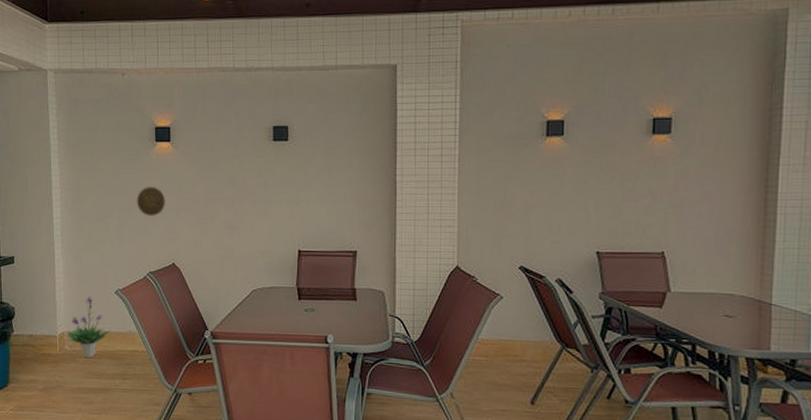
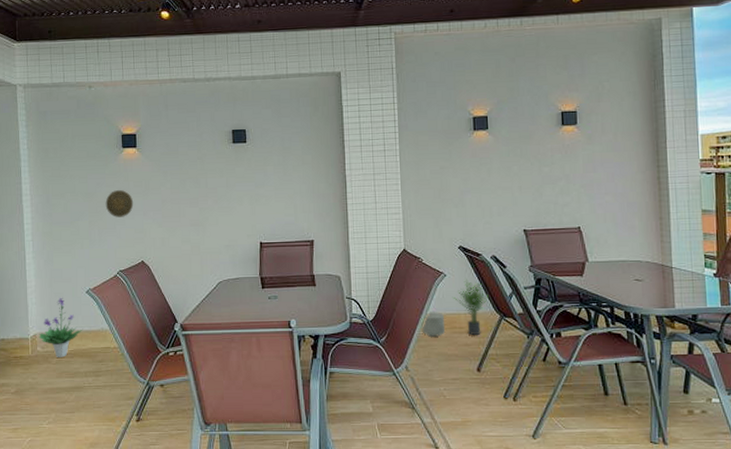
planter: none [471,336,498,364] -> present [421,312,446,337]
potted plant: none [507,303,550,365] -> present [452,279,488,335]

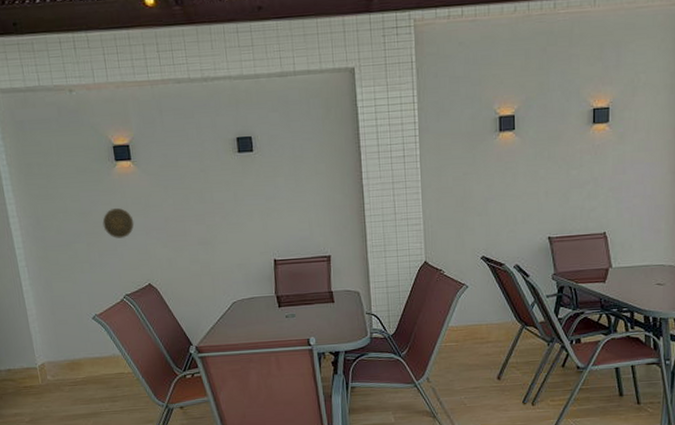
potted plant: present [38,297,83,357] -> none [47,324,94,385]
planter: present [421,312,446,337] -> none [443,323,467,348]
potted plant: present [452,279,488,335] -> none [473,289,510,345]

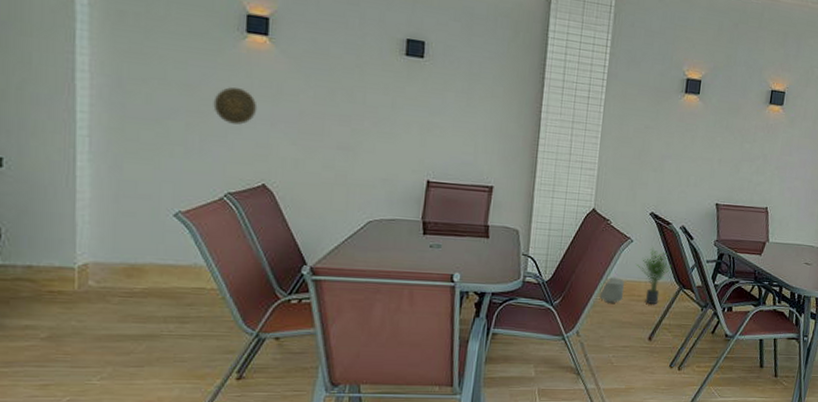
planter: none [443,323,467,348] -> present [599,277,625,303]
potted plant: none [473,289,510,345] -> present [635,247,672,304]

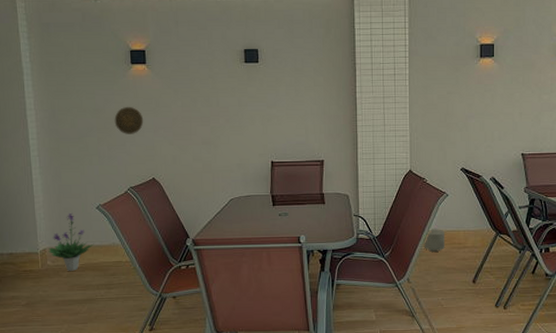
potted plant: none [91,217,165,296] -> present [48,212,94,271]
potted plant: present [635,247,672,304] -> none [452,198,486,250]

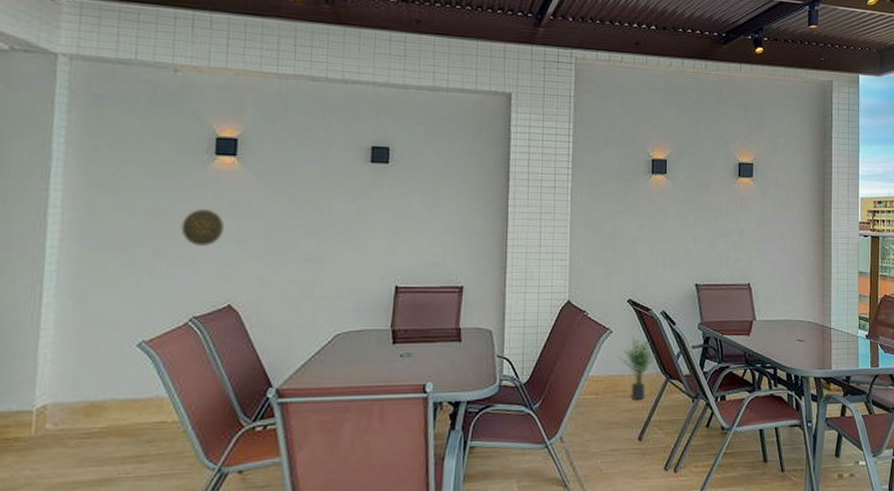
potted plant: present [48,212,94,271] -> none [49,352,126,438]
planter: present [424,229,446,252] -> none [581,373,608,402]
potted plant: none [452,198,486,250] -> present [617,336,655,399]

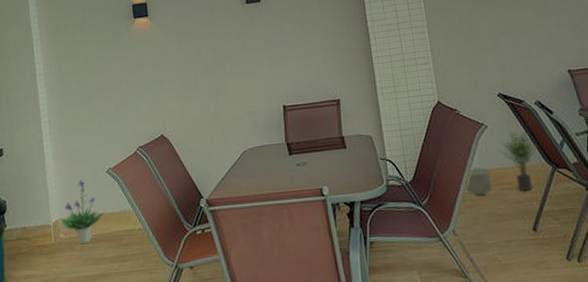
potted plant: none [49,352,126,438] -> present [60,179,106,244]
decorative plate: present [181,210,225,246] -> none [120,62,149,91]
planter: none [581,373,608,402] -> present [465,167,493,196]

